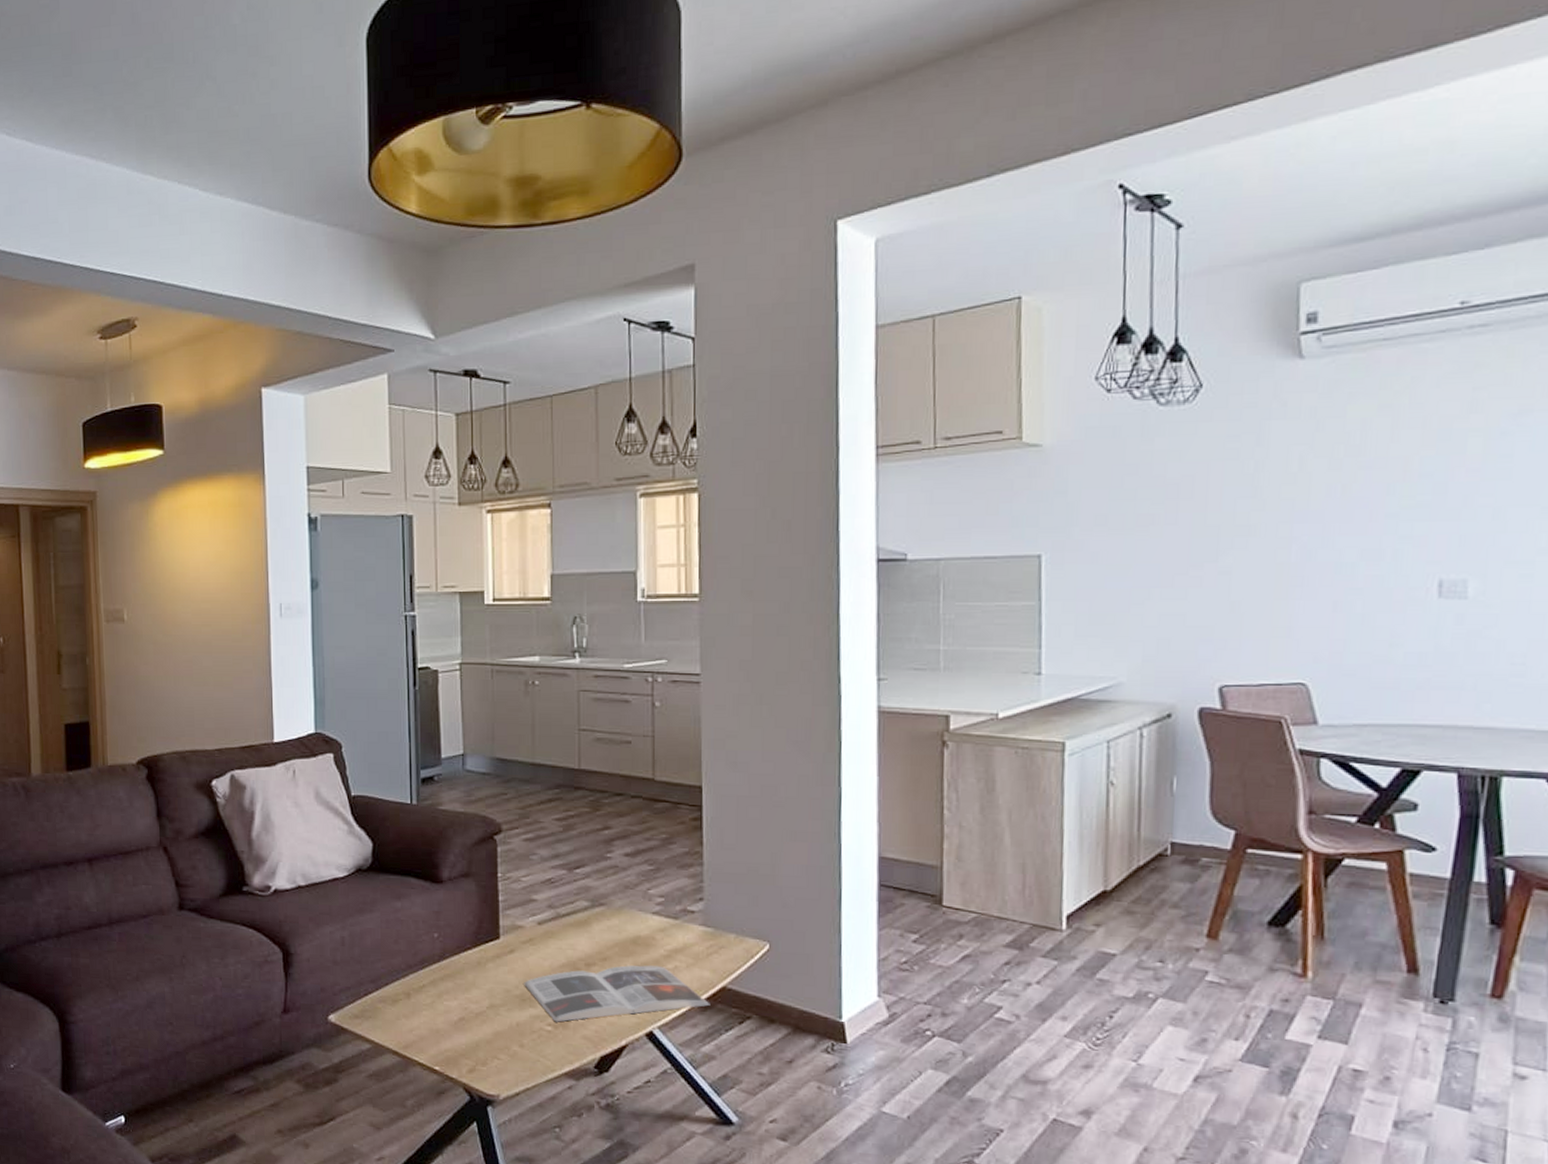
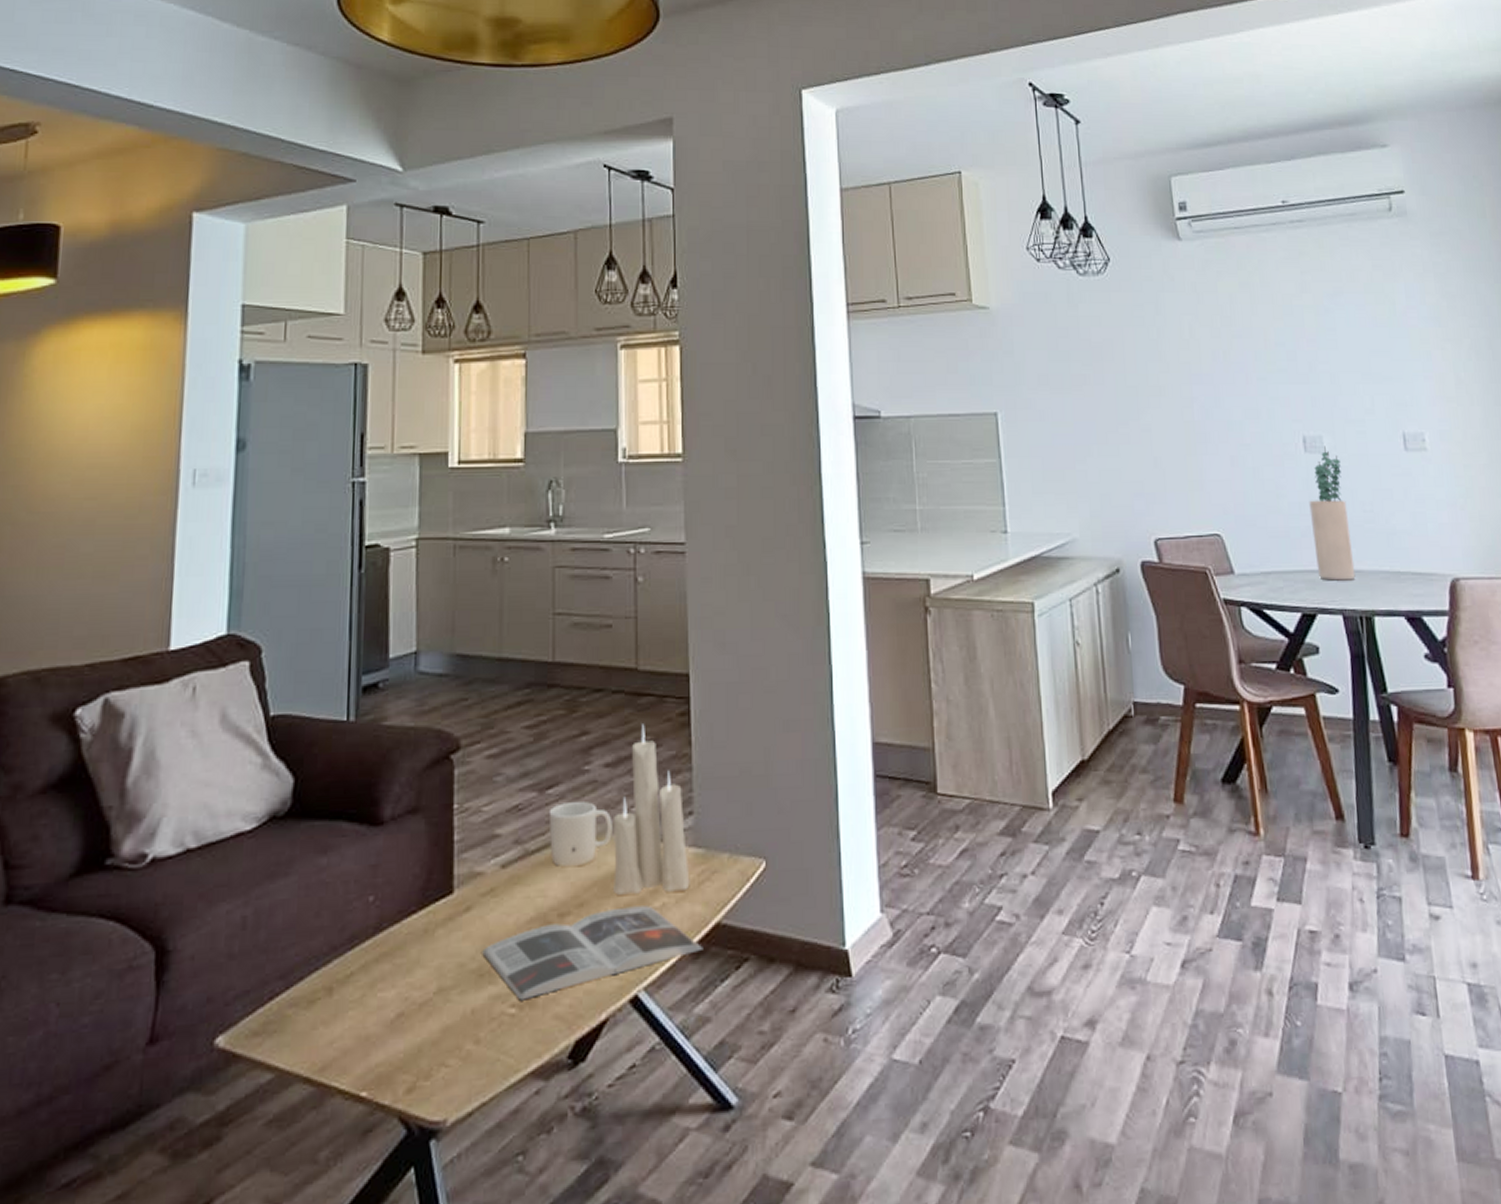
mug: none [576,880,631,931] -> present [548,801,612,868]
candle: none [631,824,700,959] -> present [612,724,690,895]
vase: none [1431,590,1488,738] -> present [1309,445,1356,581]

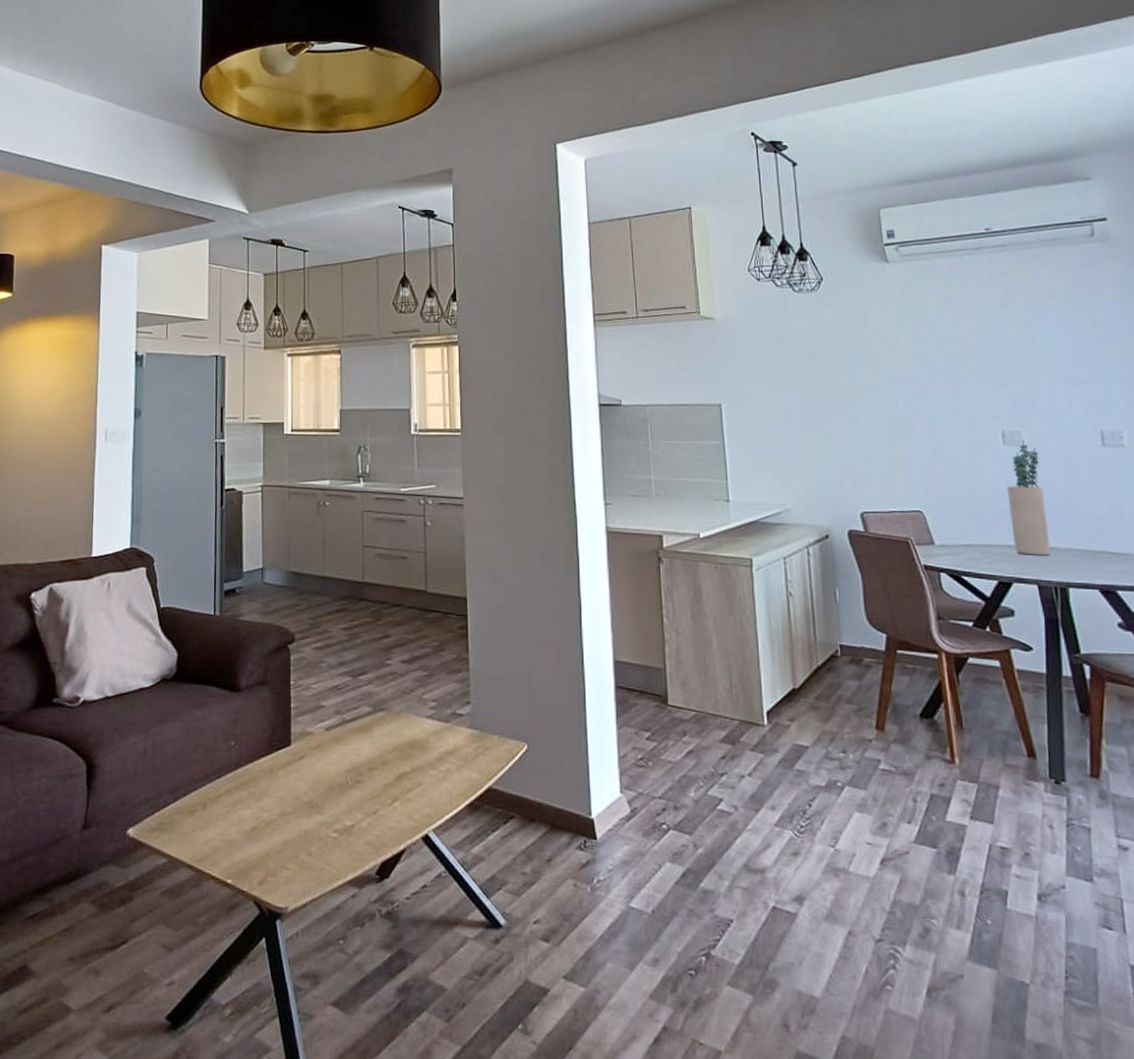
magazine: present [482,905,703,1001] -> none [312,768,478,828]
mug: present [548,801,612,868] -> none [360,686,408,735]
candle: present [612,724,690,895] -> none [408,633,468,761]

